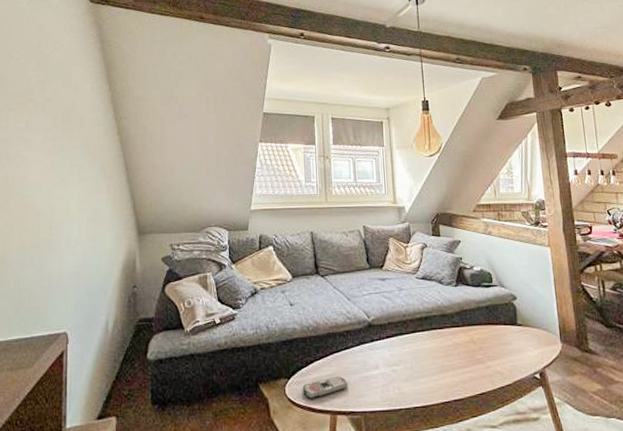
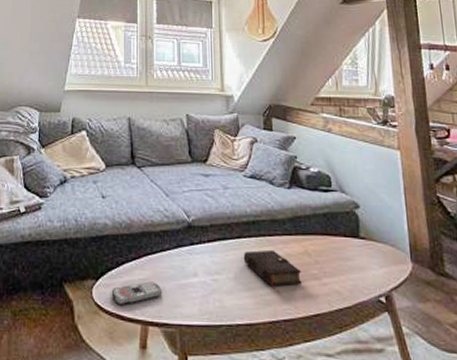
book: none [417,340,470,379] -> present [243,249,303,296]

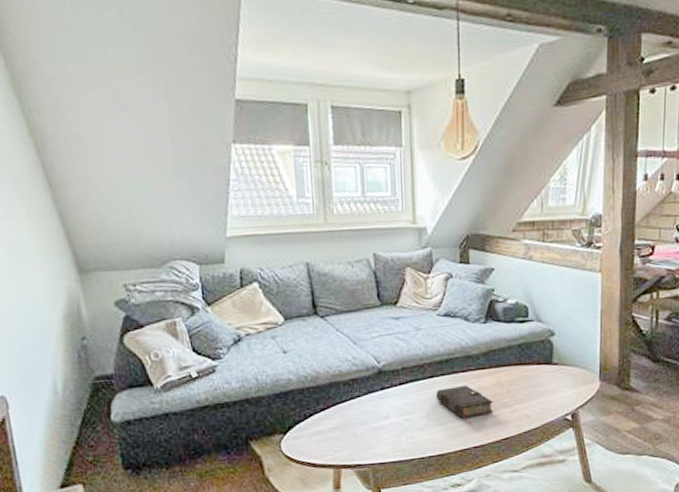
remote control: present [111,281,163,306] -> none [300,429,354,454]

